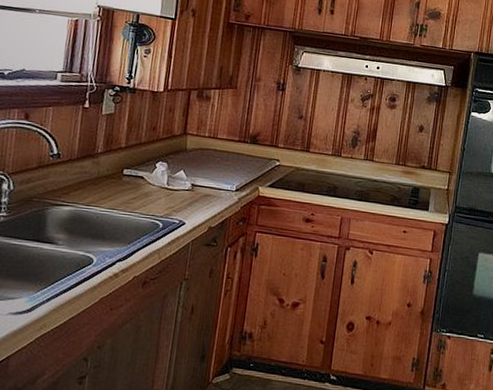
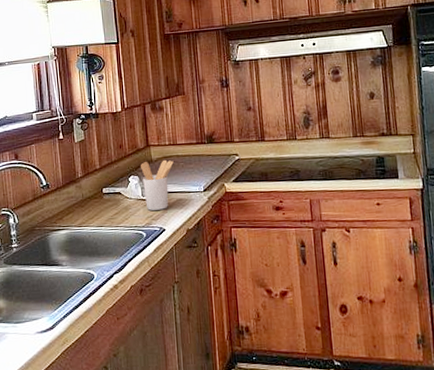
utensil holder: none [169,149,210,203] -> present [141,159,174,211]

